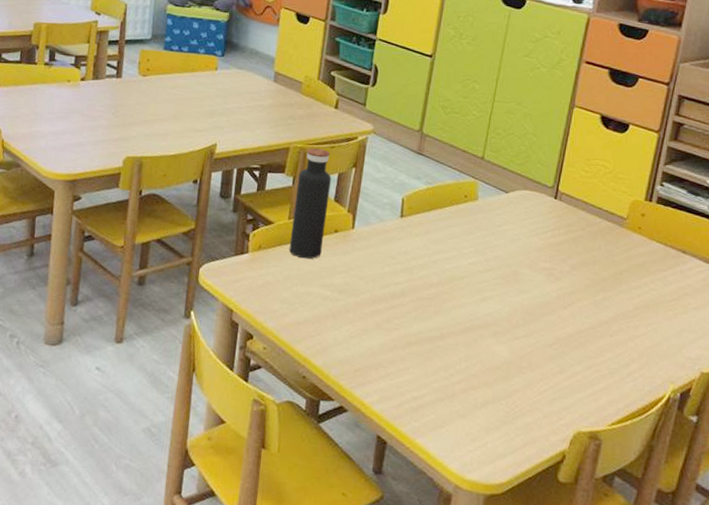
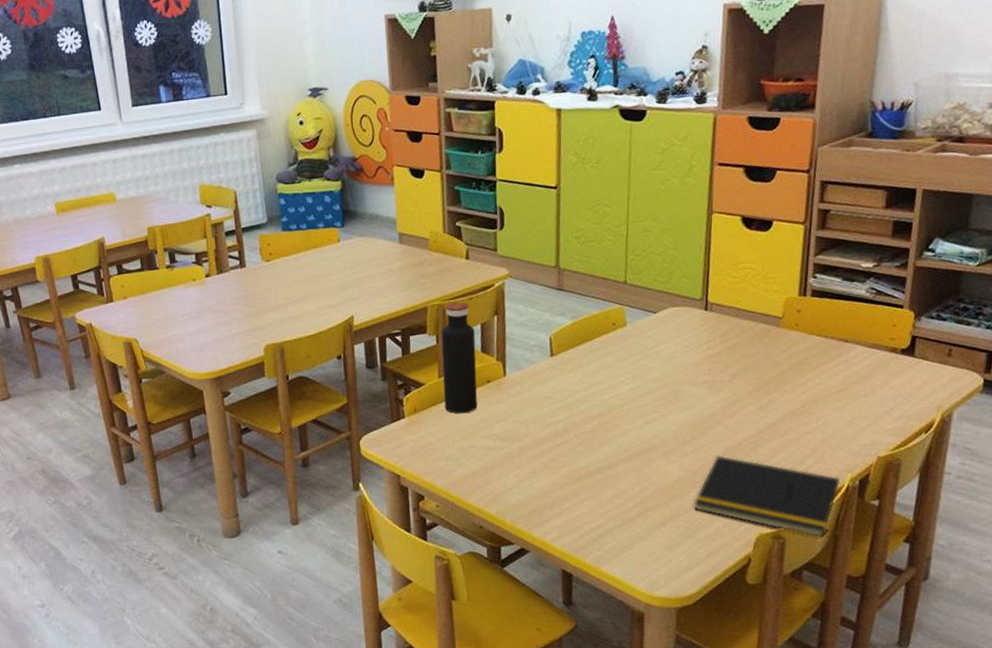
notepad: none [516,344,663,446] -> present [693,455,841,538]

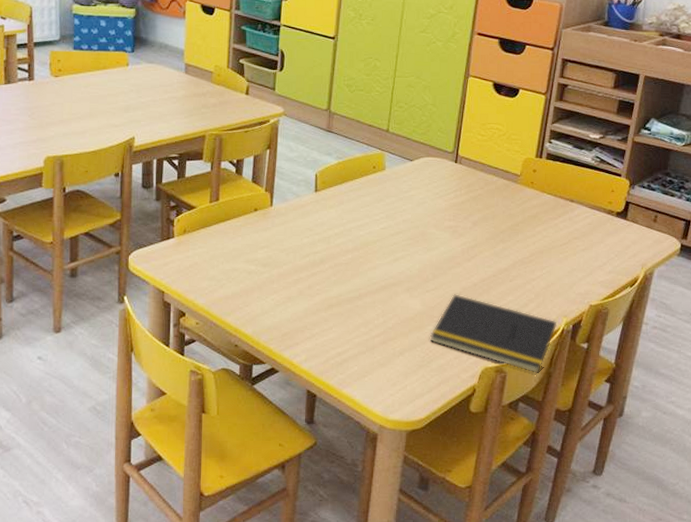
water bottle: present [441,302,477,414] -> none [212,134,247,238]

